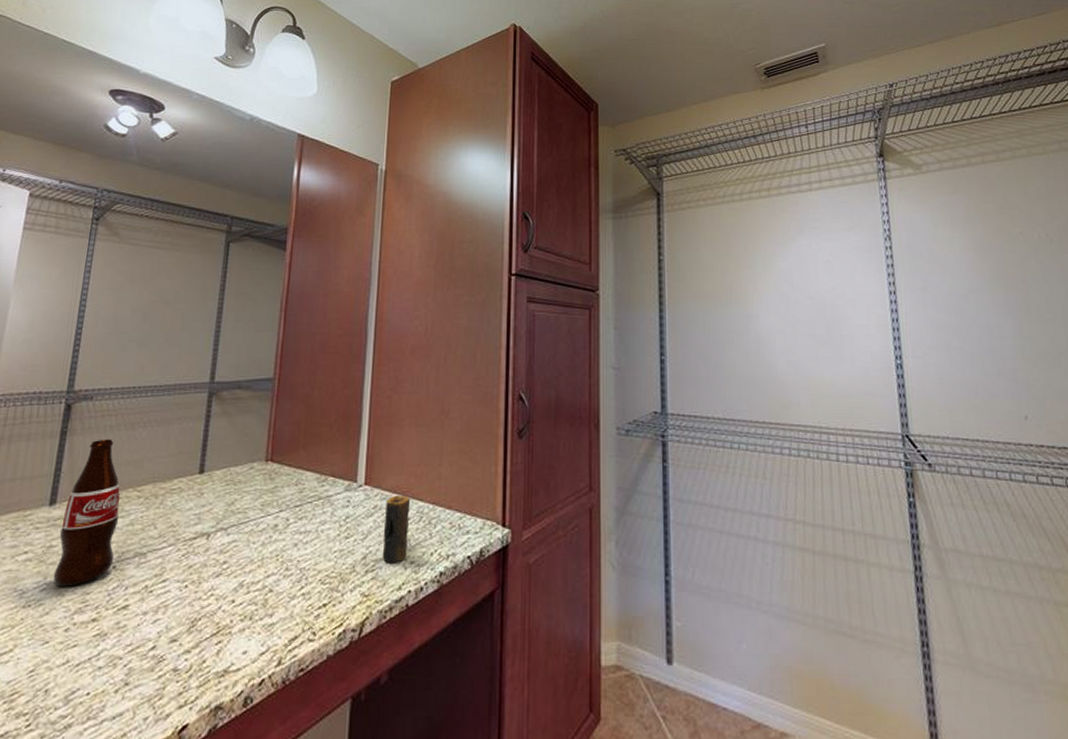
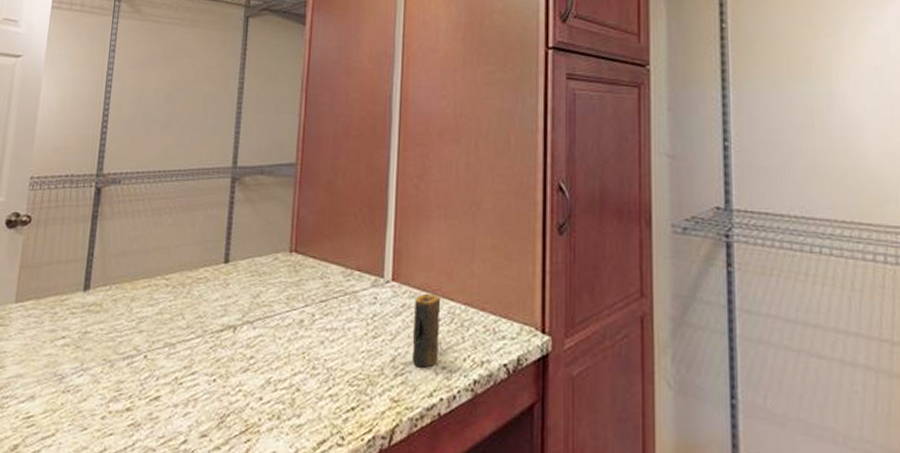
bottle: present [53,439,121,587] -> none [89,224,150,374]

